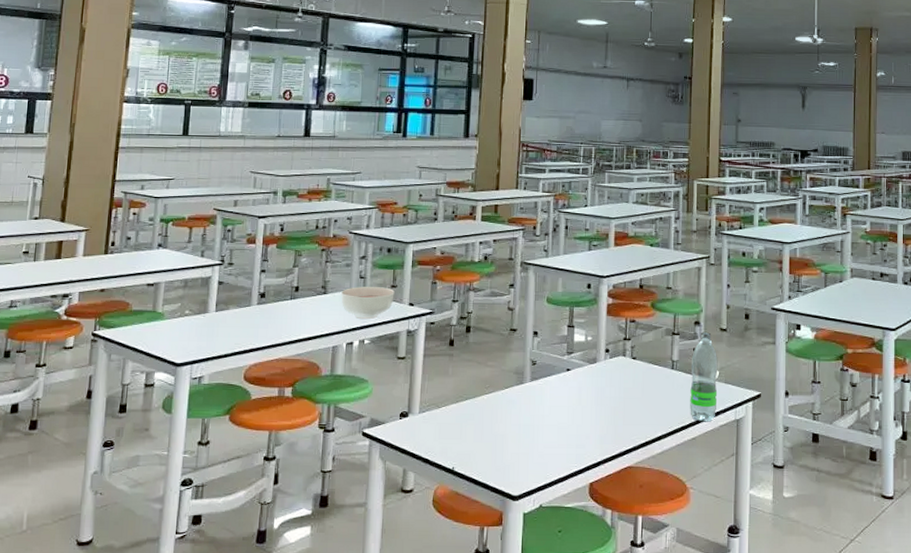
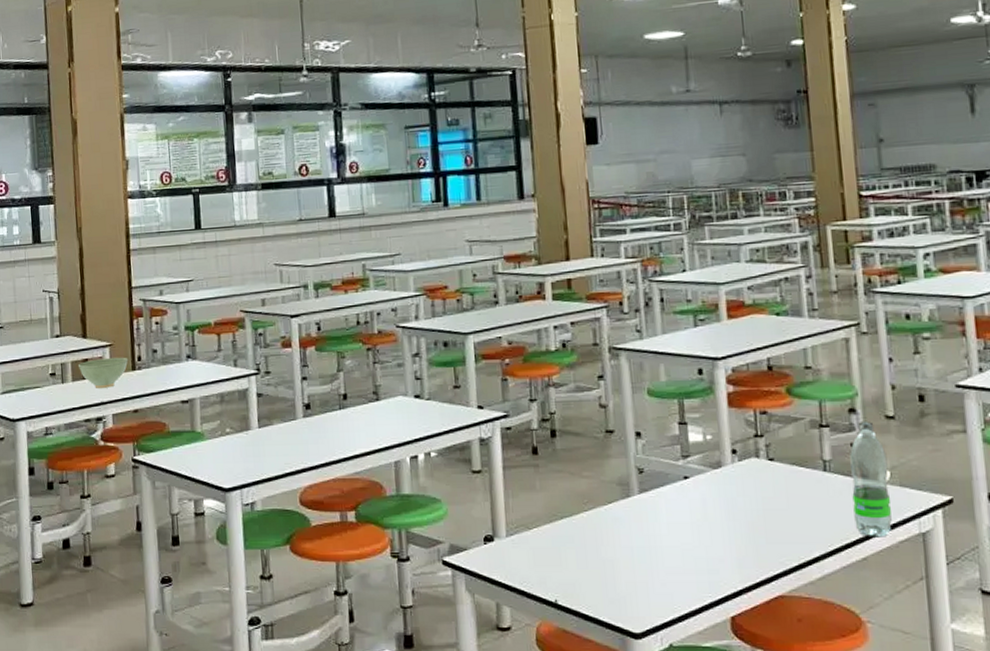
bowl: none [53,241,102,268] -> present [79,357,129,388]
bowl: present [341,287,395,320] -> none [396,388,459,429]

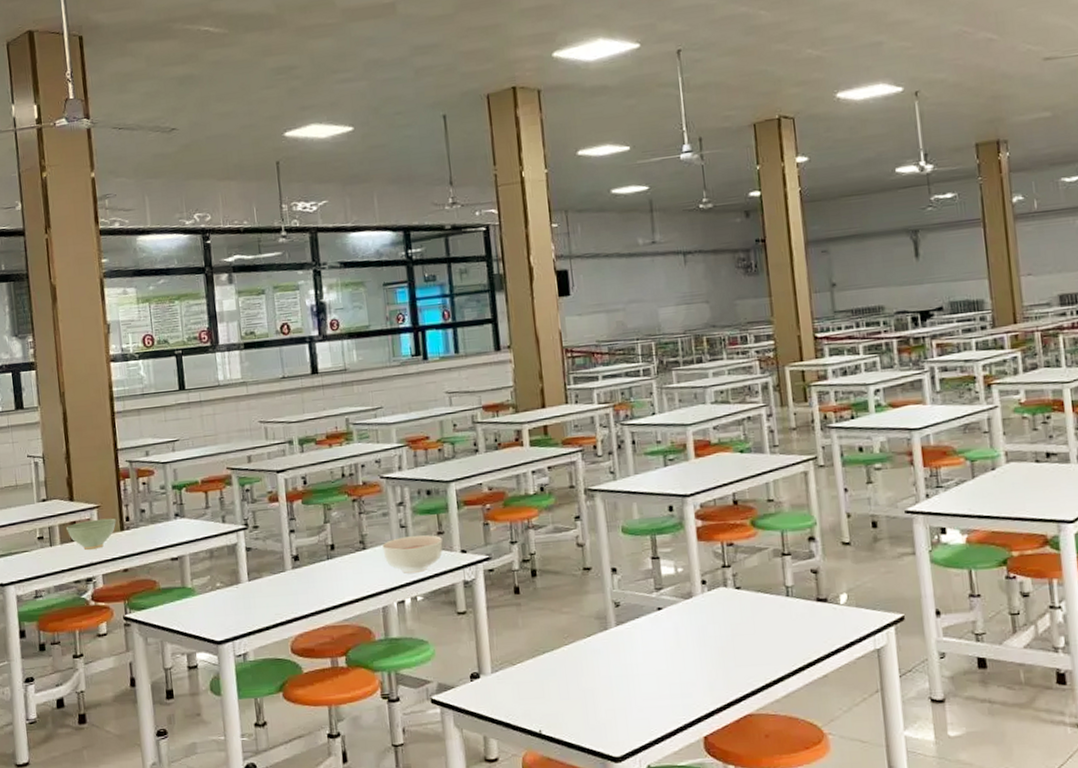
bowl: none [396,388,459,429] -> present [382,535,443,575]
bottle: present [849,422,892,538] -> none [810,548,849,656]

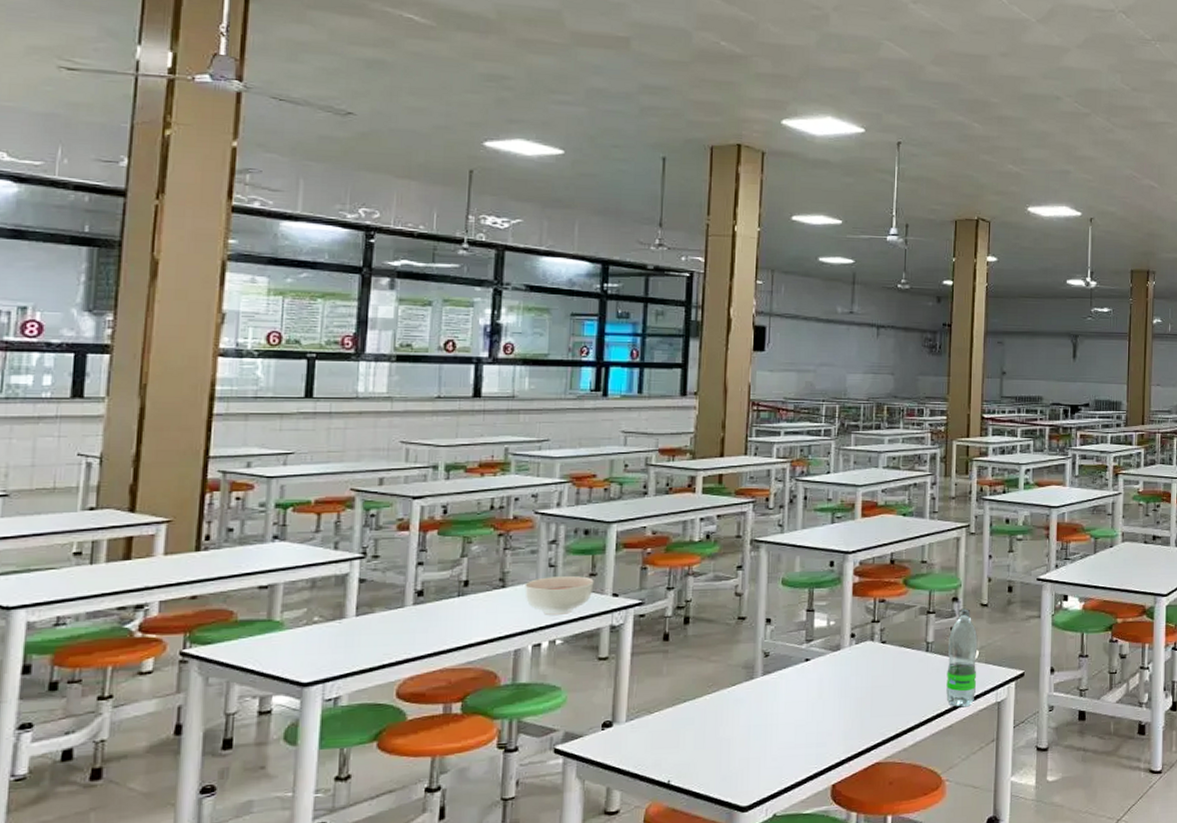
bowl: present [66,518,117,550] -> none [118,535,192,571]
bottle: none [810,548,849,656] -> present [946,609,978,708]

